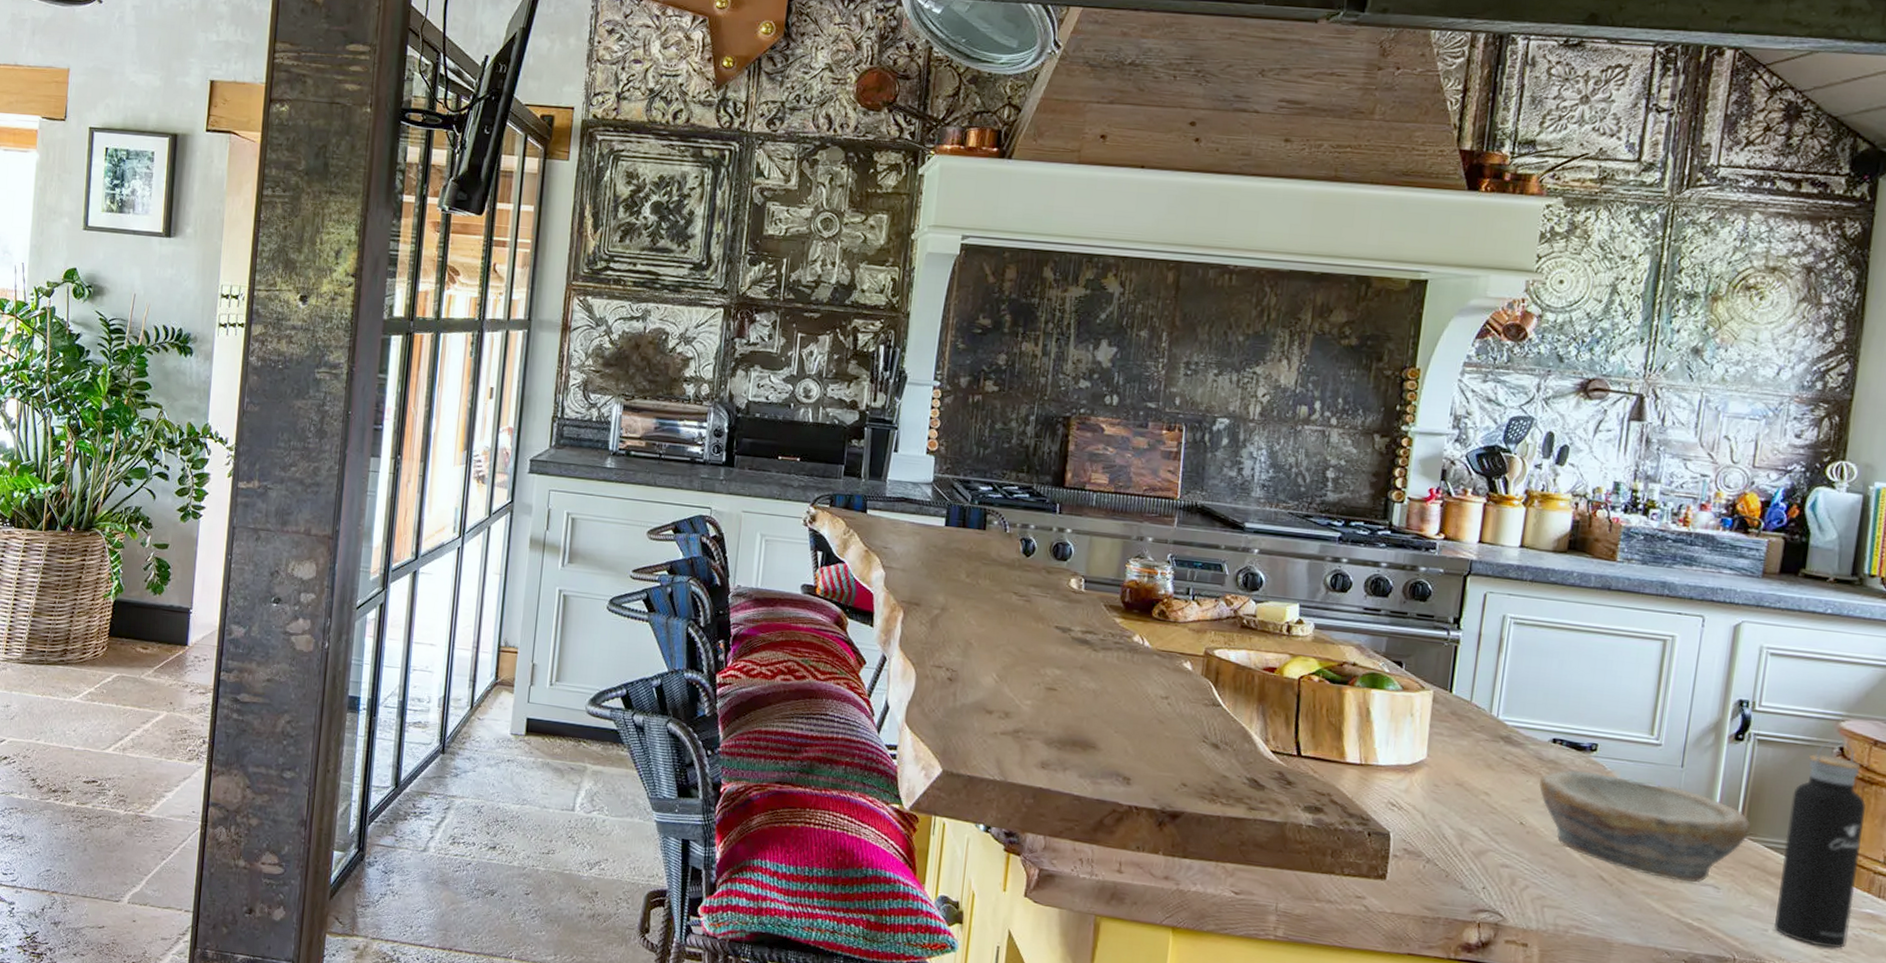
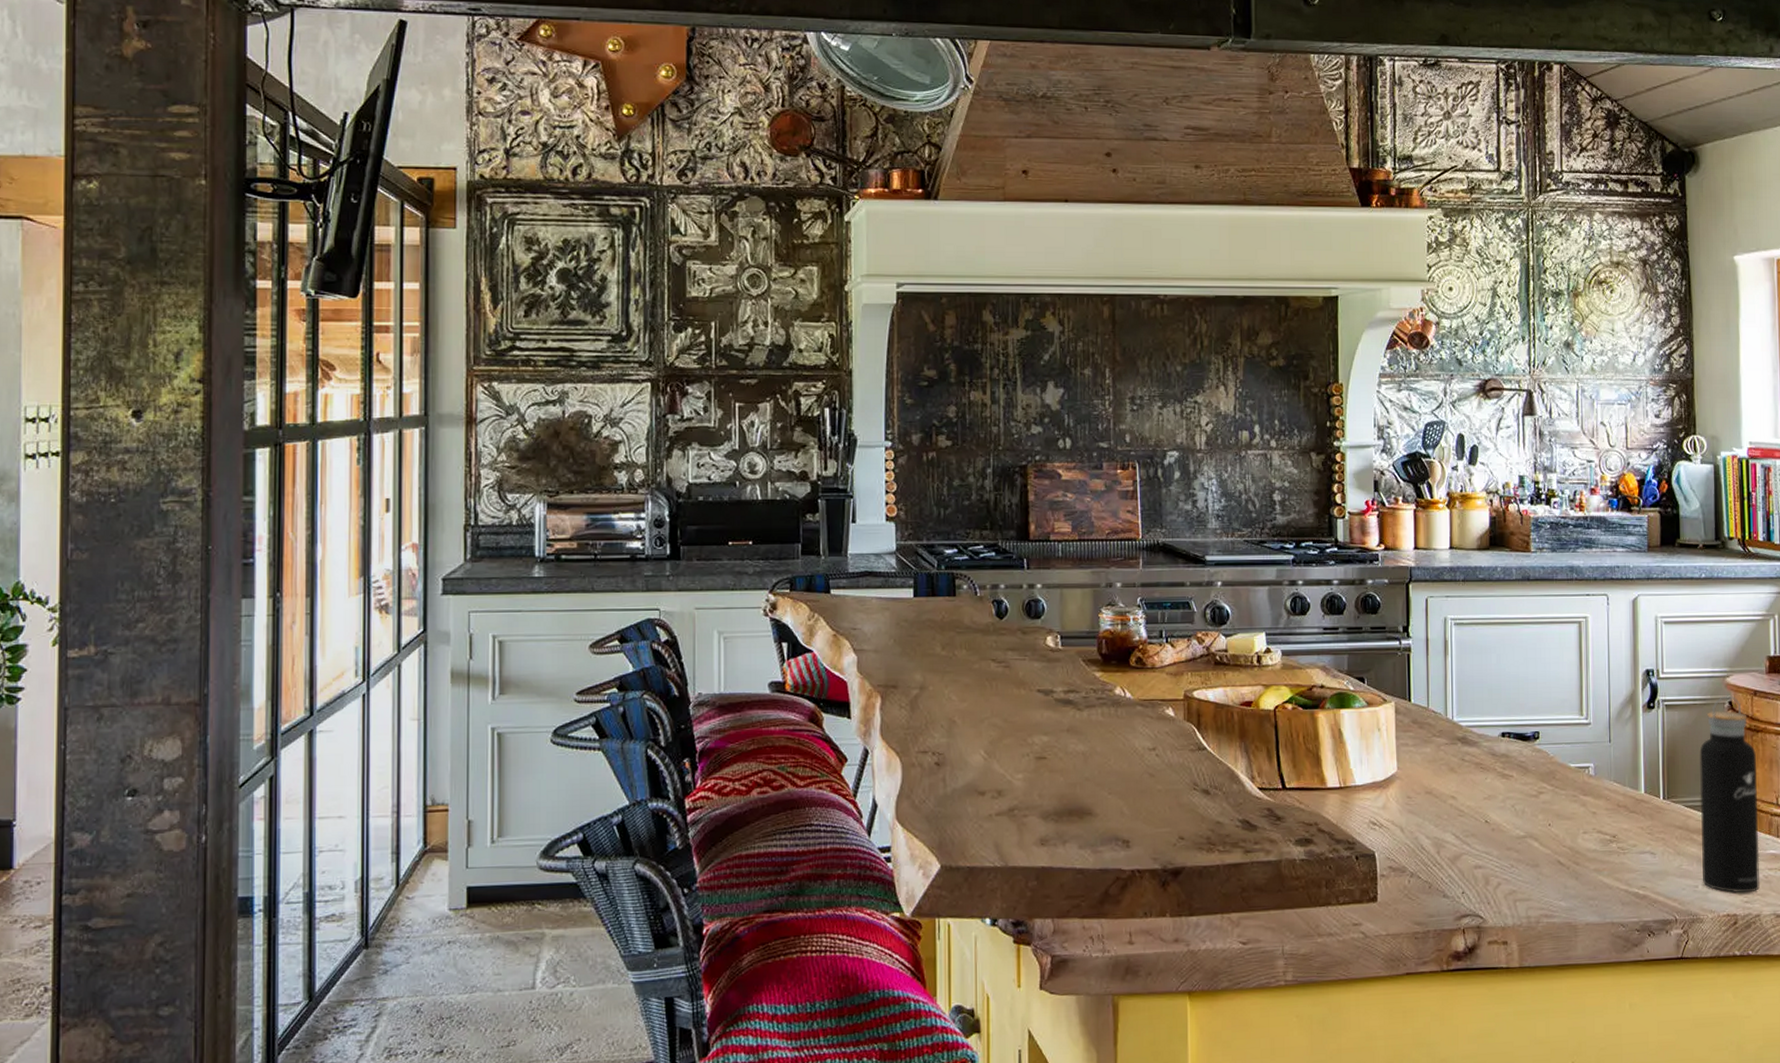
bowl: present [1538,769,1751,883] -> none [1495,760,1671,854]

